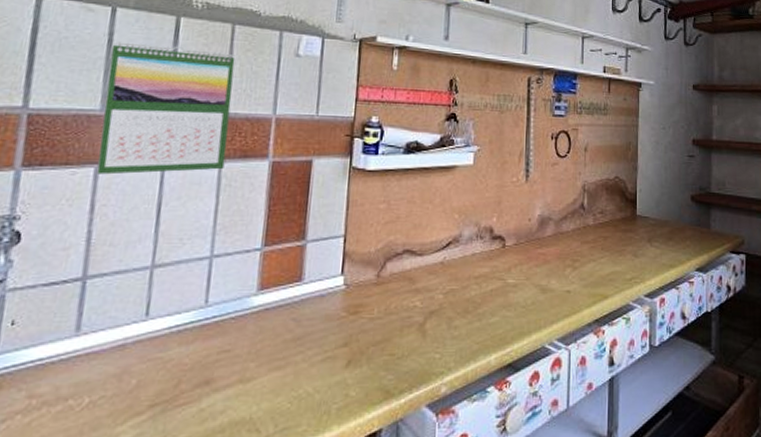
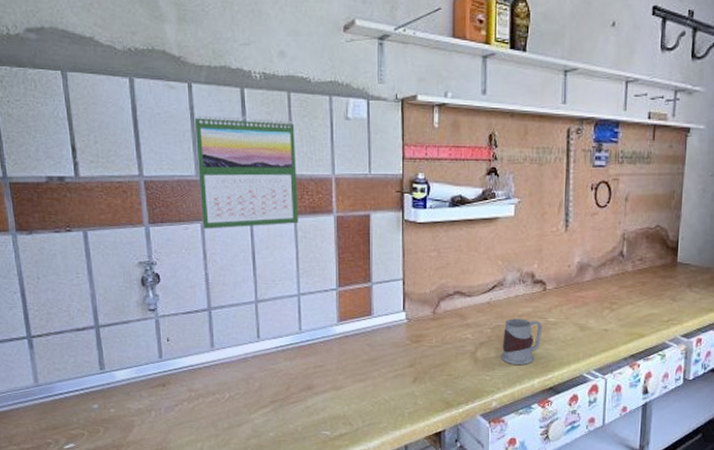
mug: none [453,281,501,338] -> present [501,318,543,366]

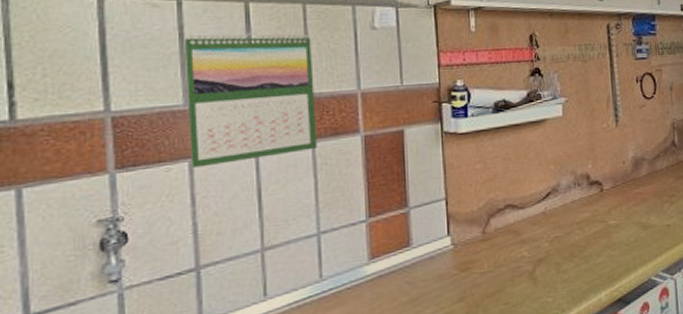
mug: present [501,318,543,366] -> none [562,225,604,280]

